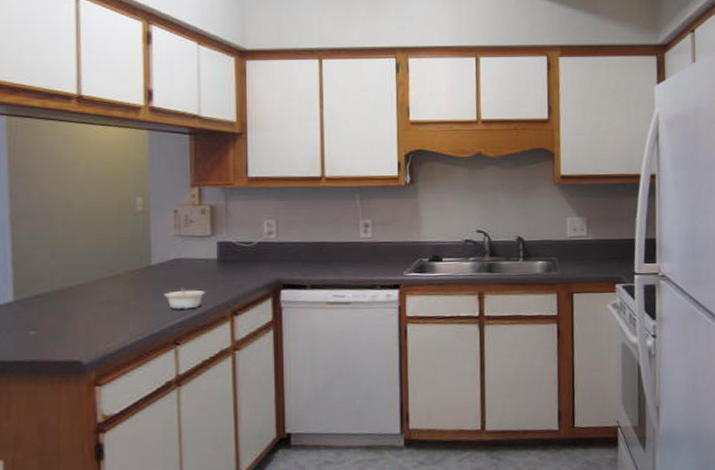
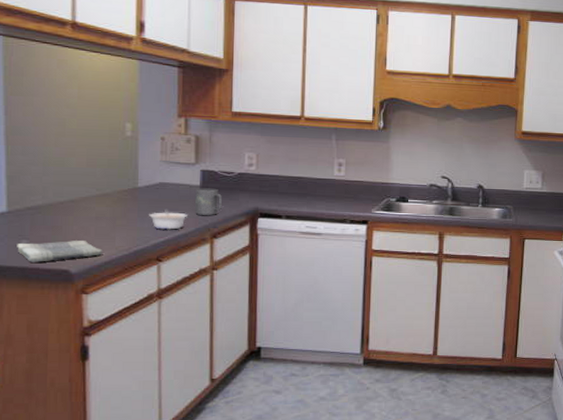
dish towel: none [25,327,117,355] -> present [17,241,103,262]
mug: none [213,261,241,291] -> present [195,188,222,215]

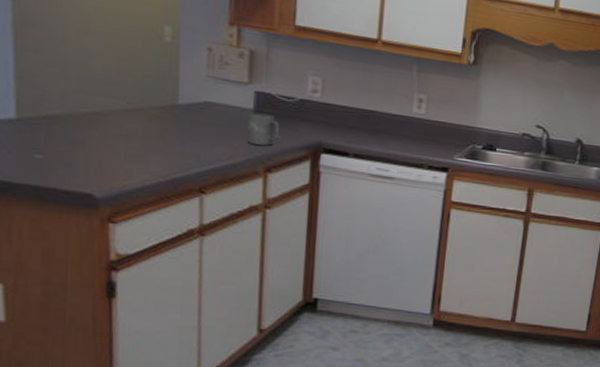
dish towel: present [17,241,103,262] -> none [29,157,135,182]
legume: present [149,208,187,230] -> none [191,132,237,158]

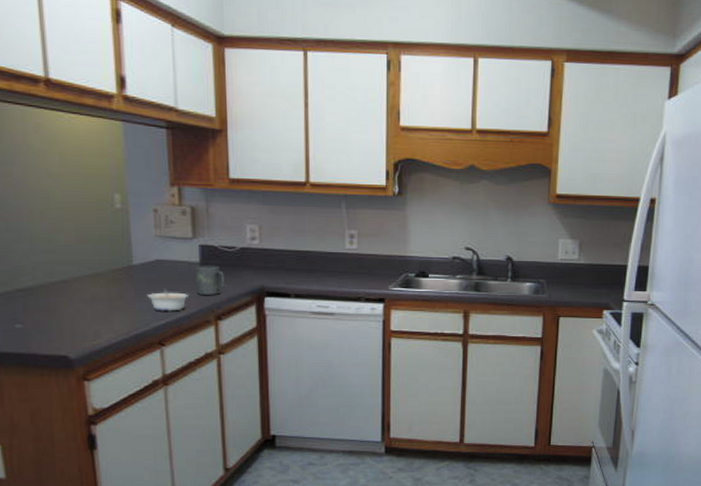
legume: none [191,132,237,158] -> present [147,288,188,311]

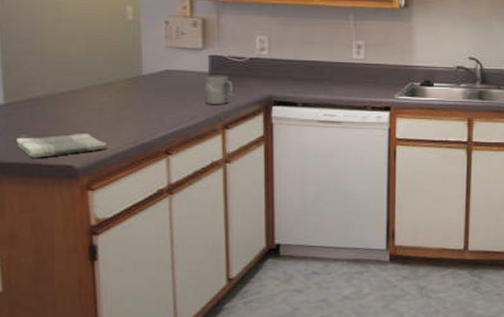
dish towel: none [11,324,102,348] -> present [16,134,108,158]
legume: present [147,288,188,311] -> none [155,98,196,121]

